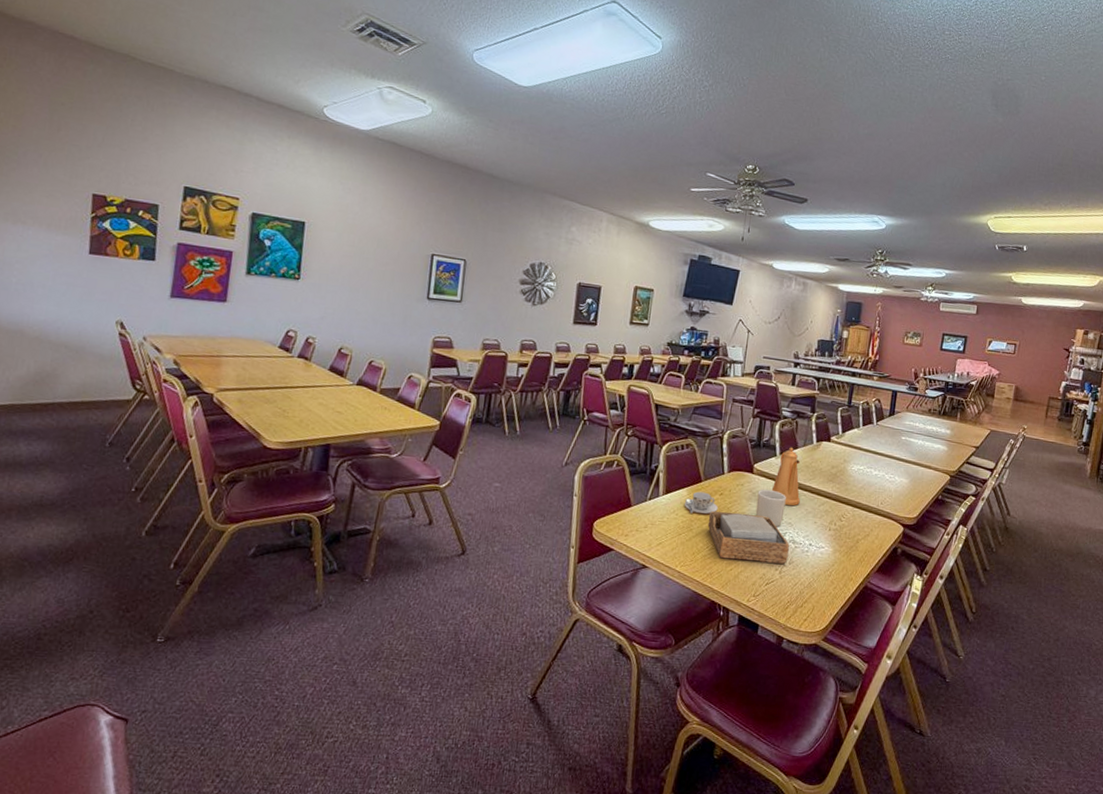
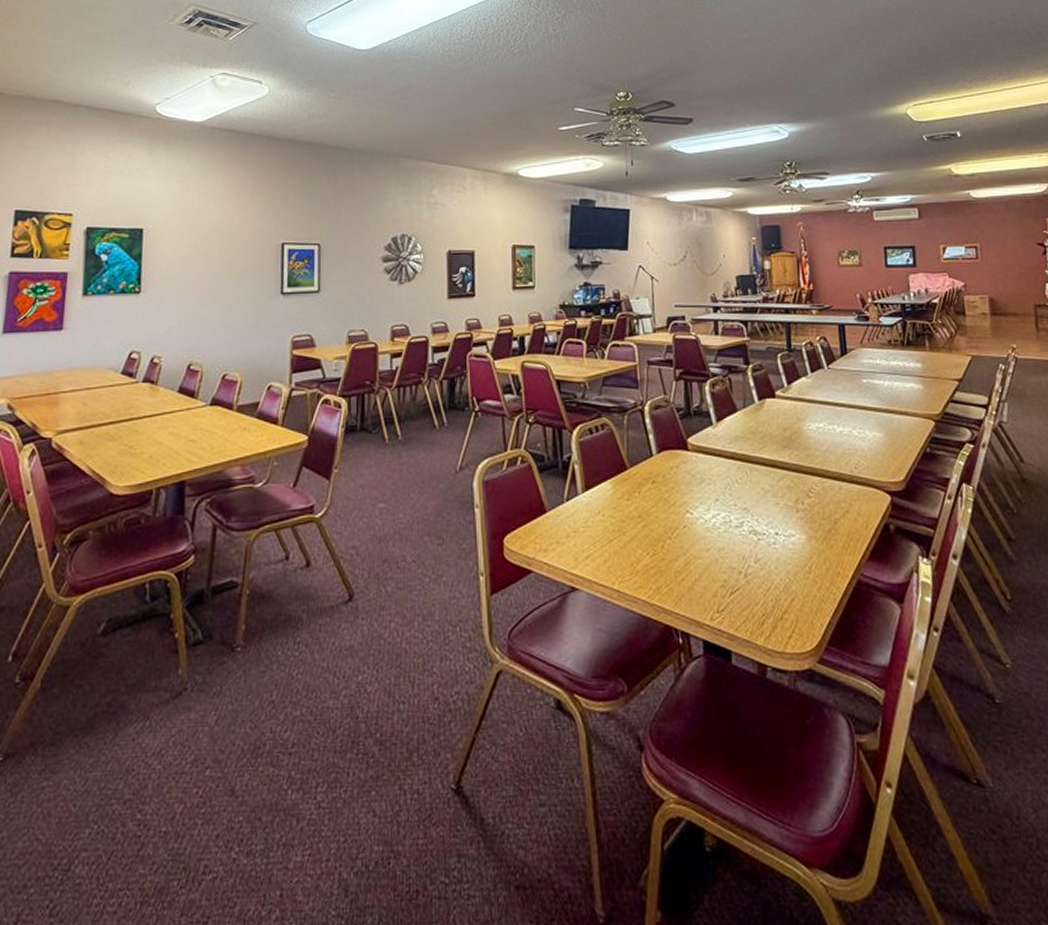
teacup: present [684,491,718,514] -> none [610,482,653,512]
napkin holder: present [707,510,789,565] -> none [642,503,752,566]
mug: present [755,489,786,527] -> none [698,468,736,516]
coffee pot: present [771,447,801,506] -> none [714,411,753,487]

